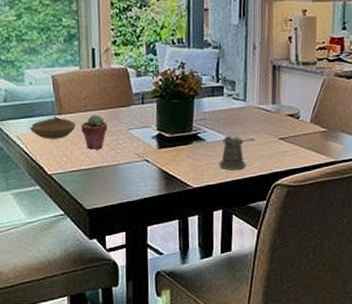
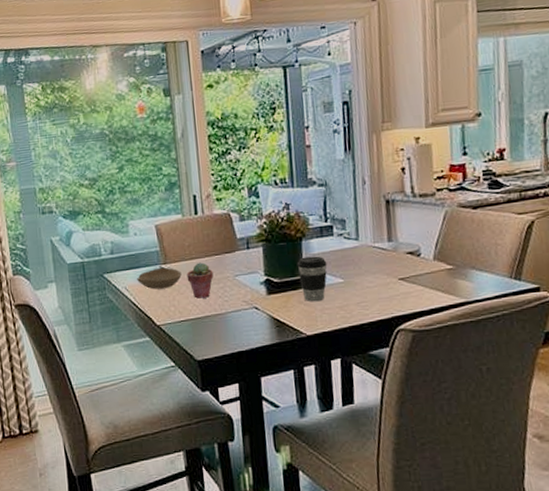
coffee cup: none [188,114,216,157] -> present [297,256,327,302]
pepper shaker: present [219,135,256,170] -> none [333,277,372,316]

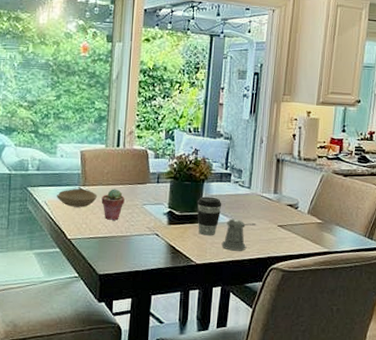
pepper shaker: none [333,277,372,316] -> present [221,218,257,251]

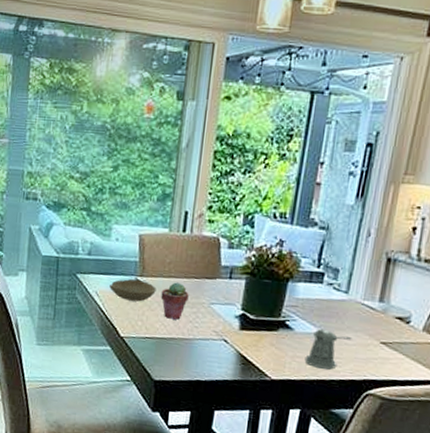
coffee cup: present [197,196,222,236] -> none [276,299,310,348]

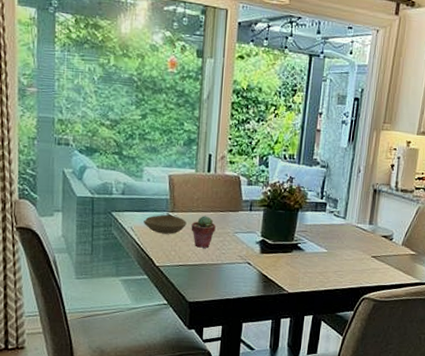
pepper shaker: present [305,328,352,370] -> none [314,248,350,281]

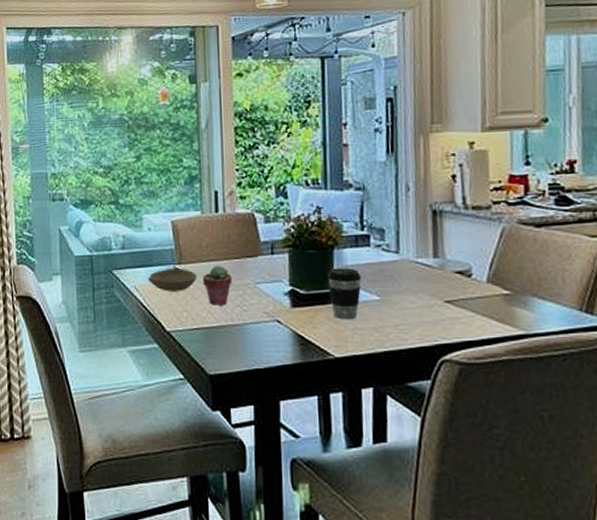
coffee cup: none [290,226,316,266] -> present [326,268,362,320]

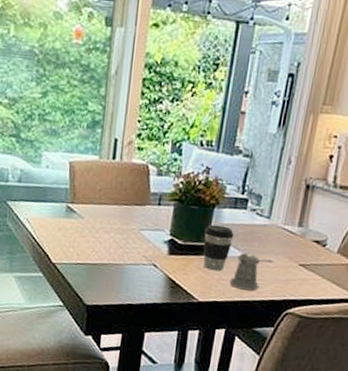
bowl: present [148,267,197,291] -> none [40,206,87,229]
potted succulent: present [202,265,232,305] -> none [91,209,119,246]
pepper shaker: none [367,294,414,338] -> present [229,252,274,291]

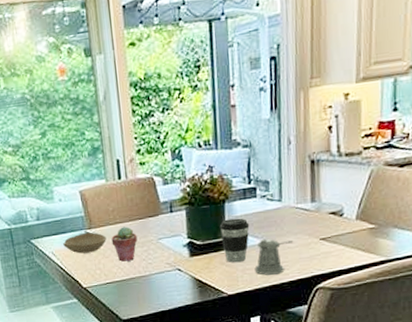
bowl: none [40,206,87,229] -> present [63,232,107,254]
potted succulent: none [91,209,119,246] -> present [111,226,138,262]

